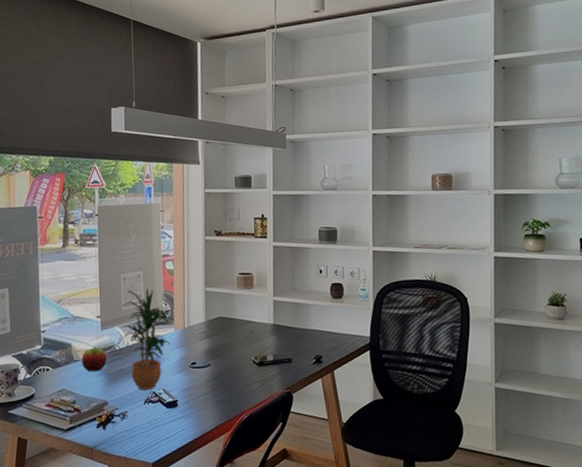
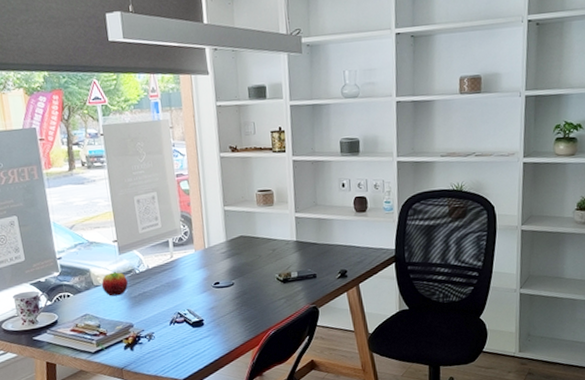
potted plant: present [120,288,175,390] -> none [138,209,195,312]

